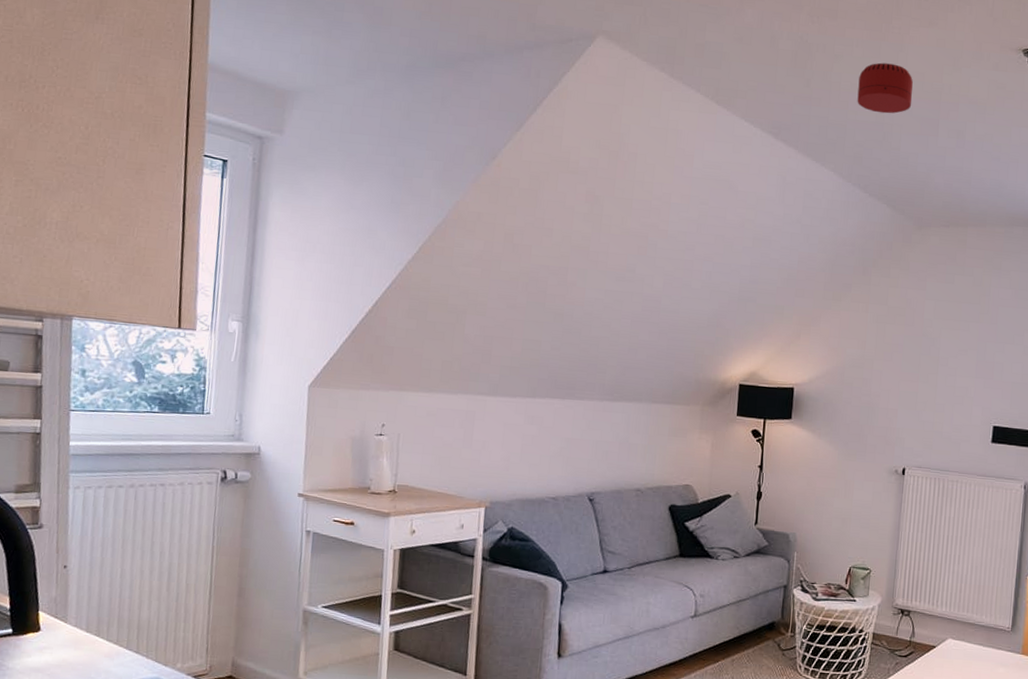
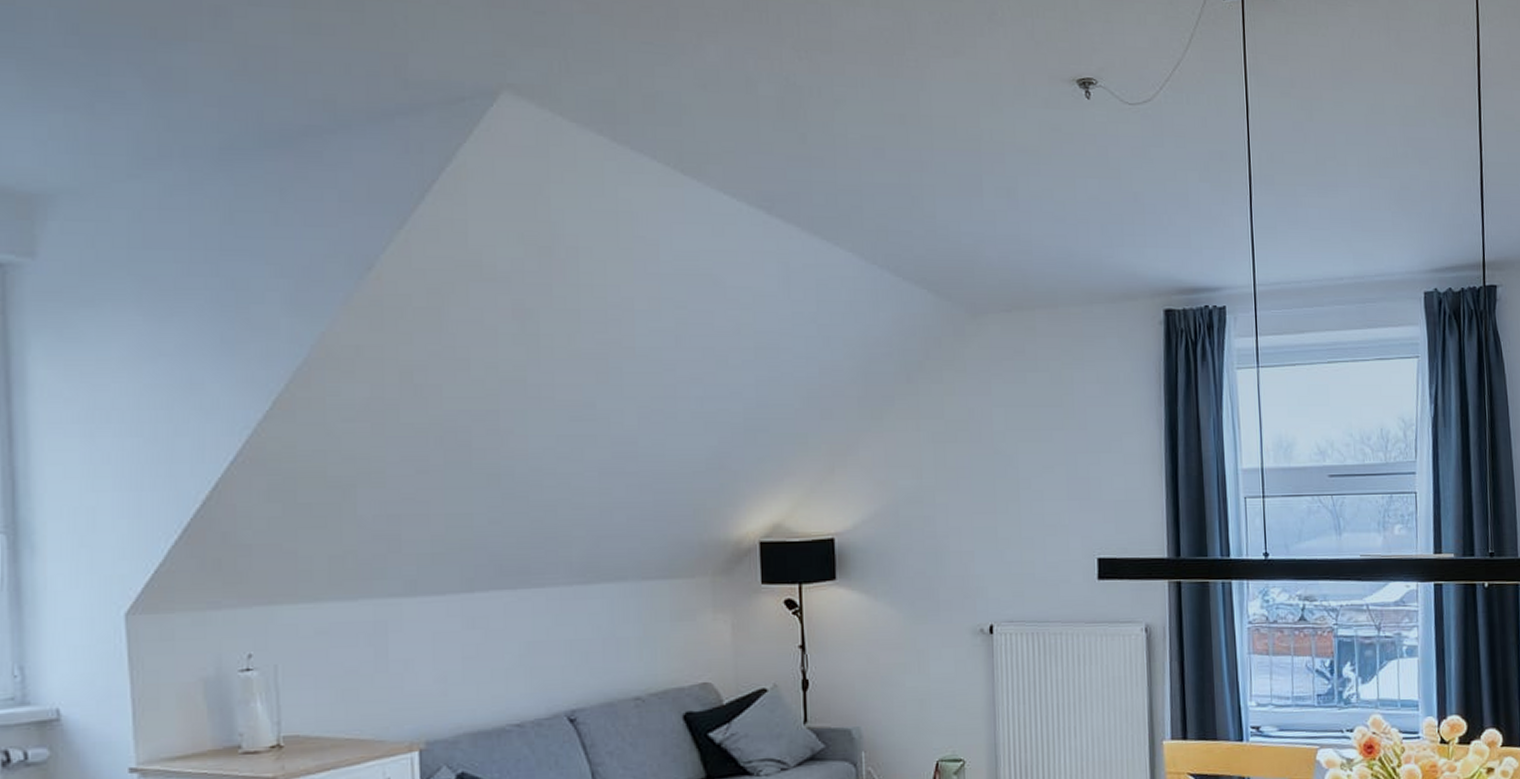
smoke detector: present [857,62,913,114] -> none [870,106,944,172]

